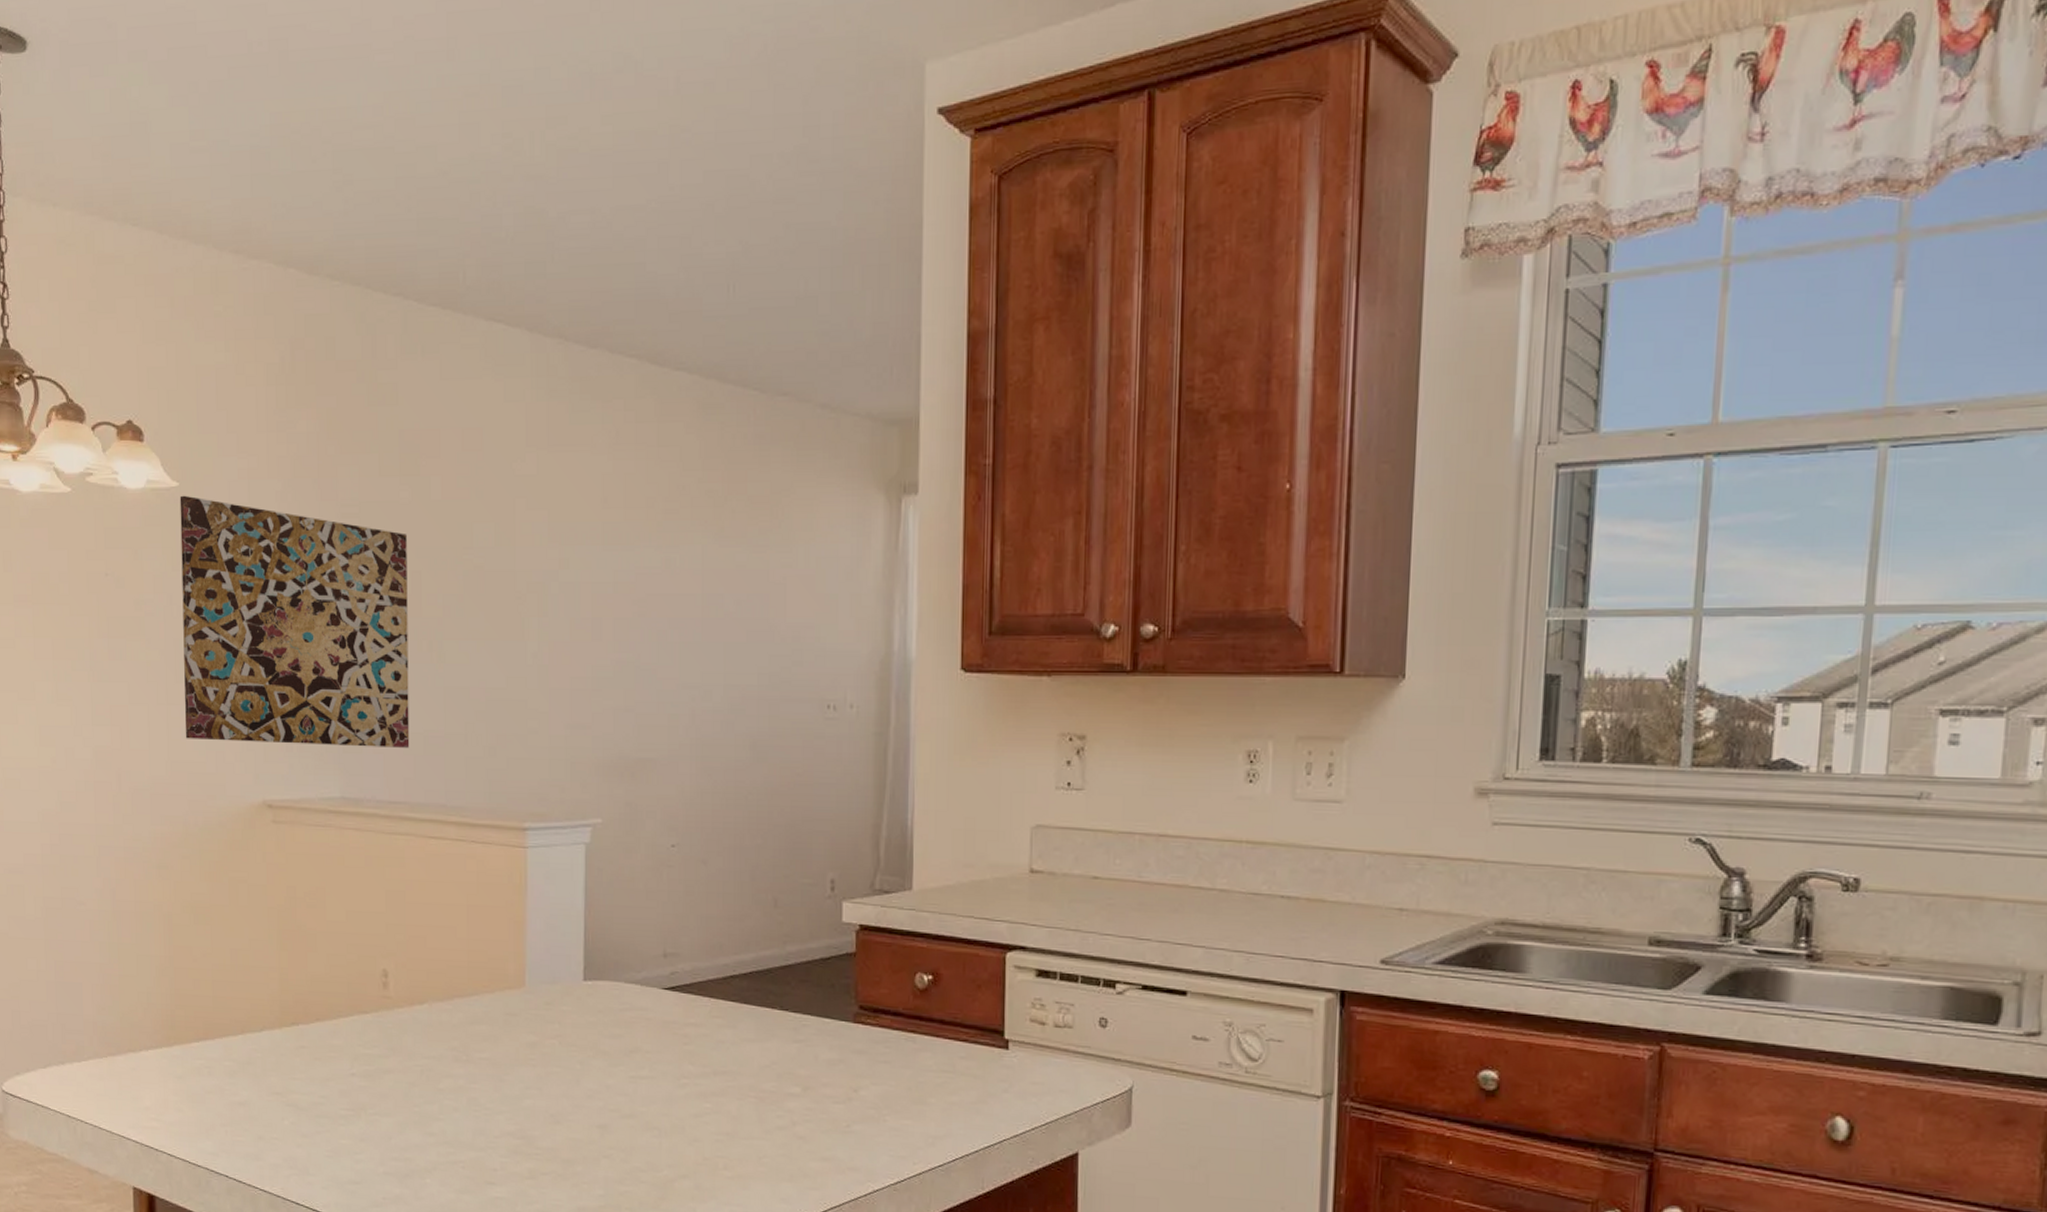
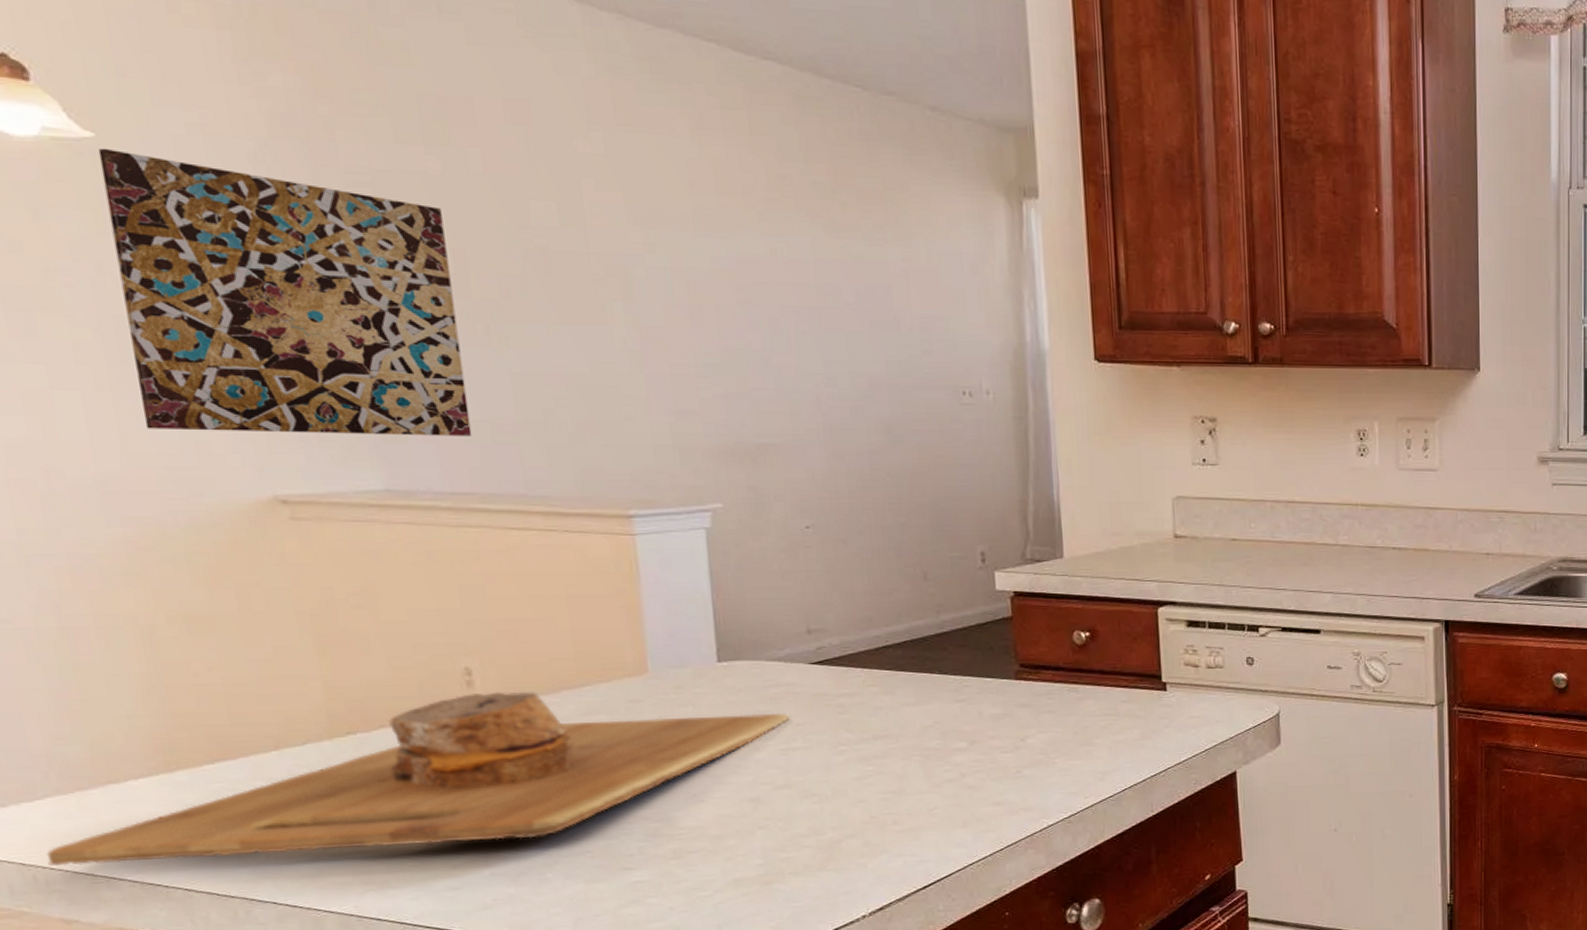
cutting board: none [84,995,640,1142] -> present [46,691,790,867]

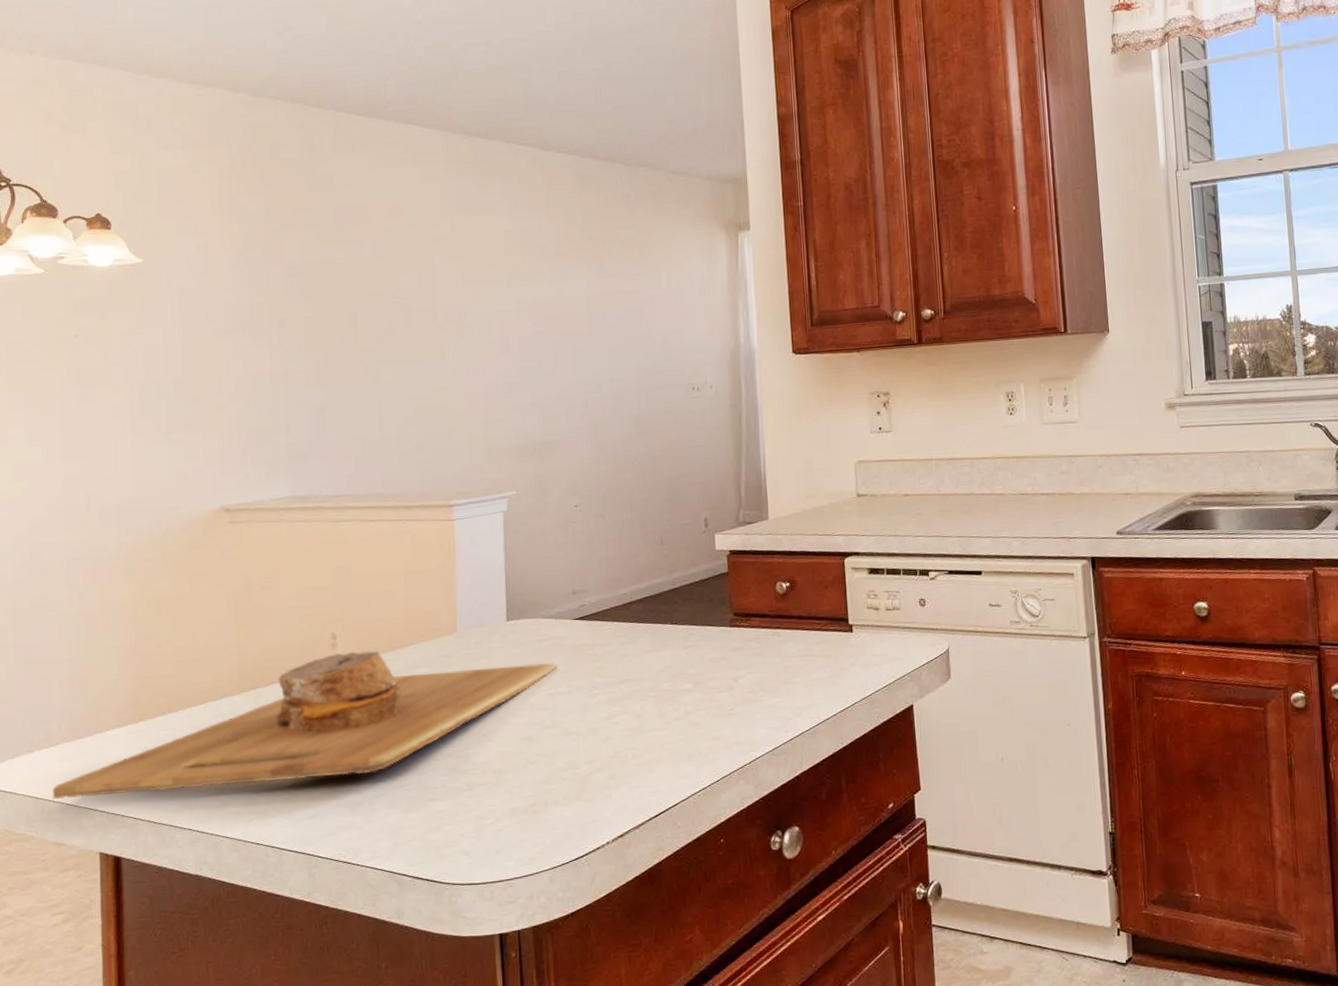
wall art: present [98,148,472,436] -> none [143,268,350,463]

